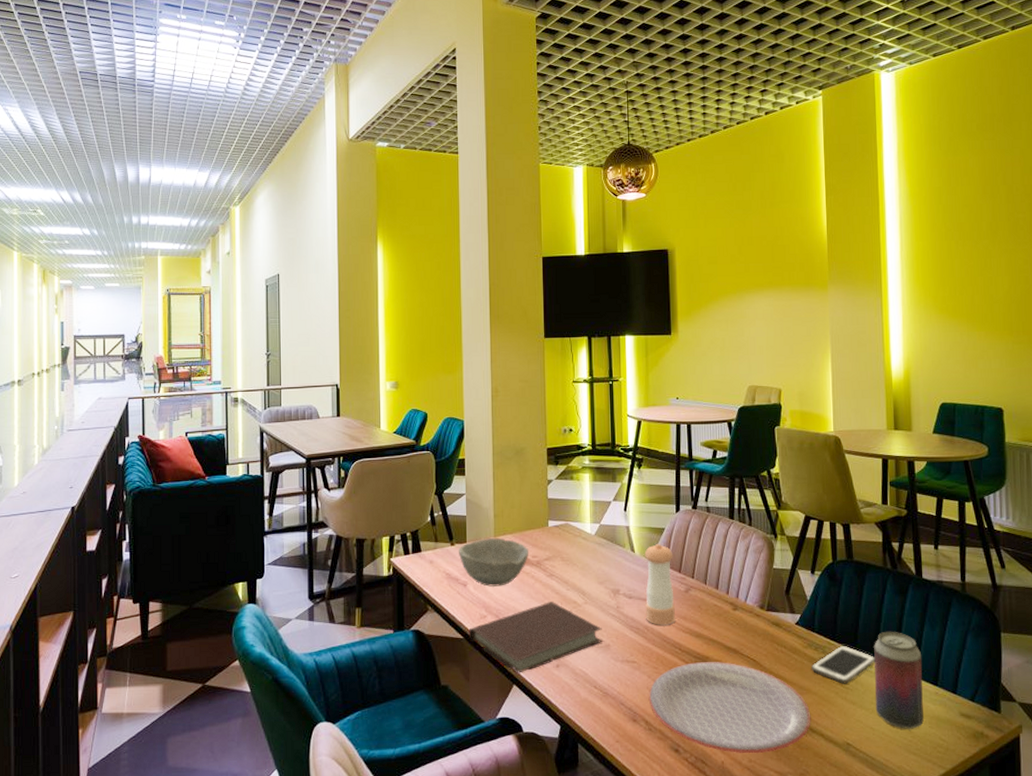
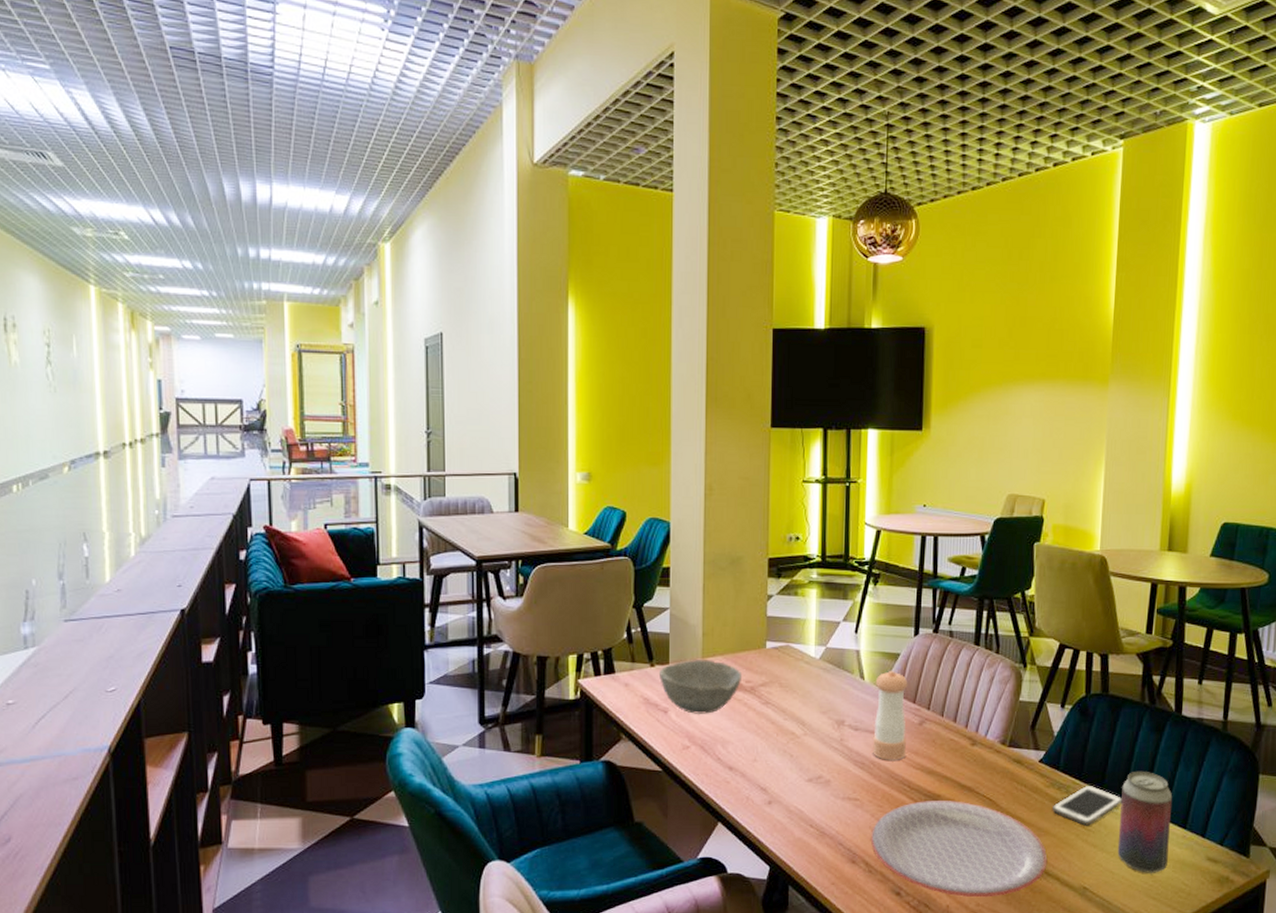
notebook: present [468,602,602,673] -> none [668,732,822,810]

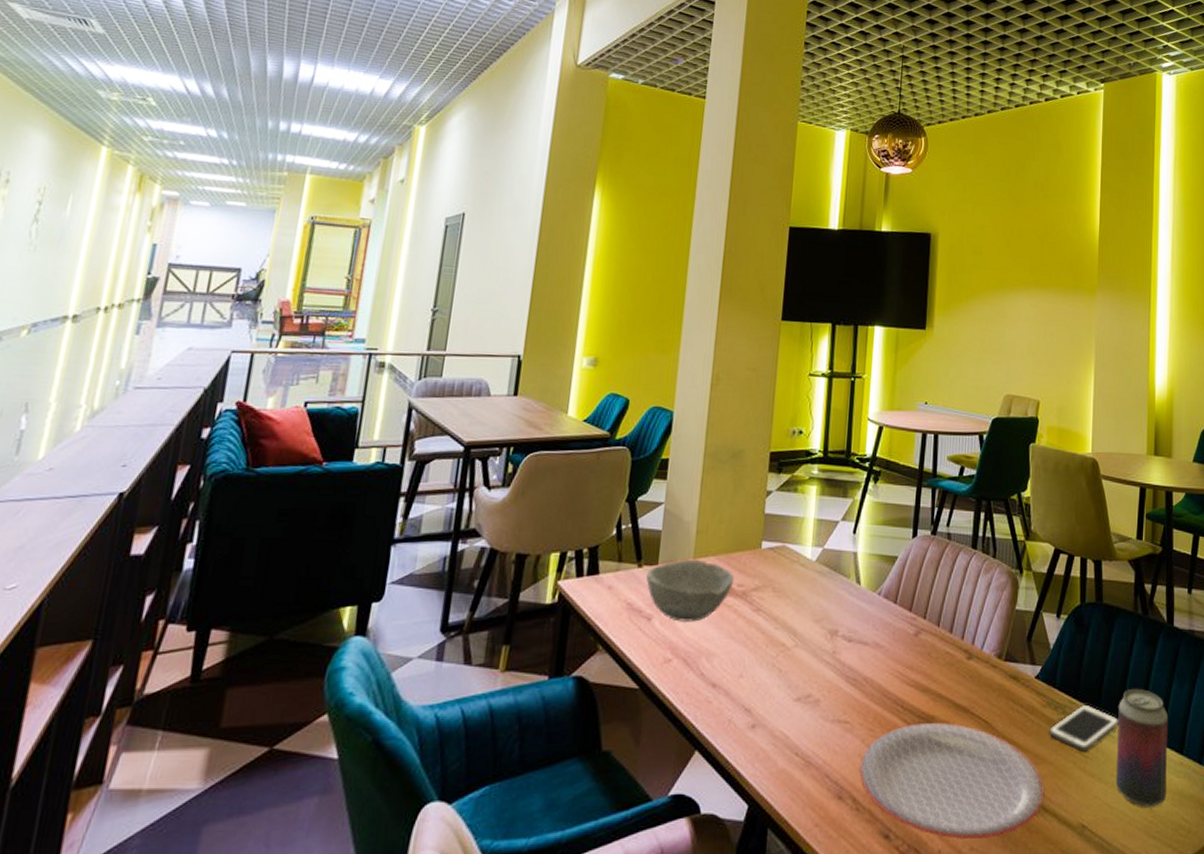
pepper shaker: present [872,670,908,760] -> none [865,574,905,676]

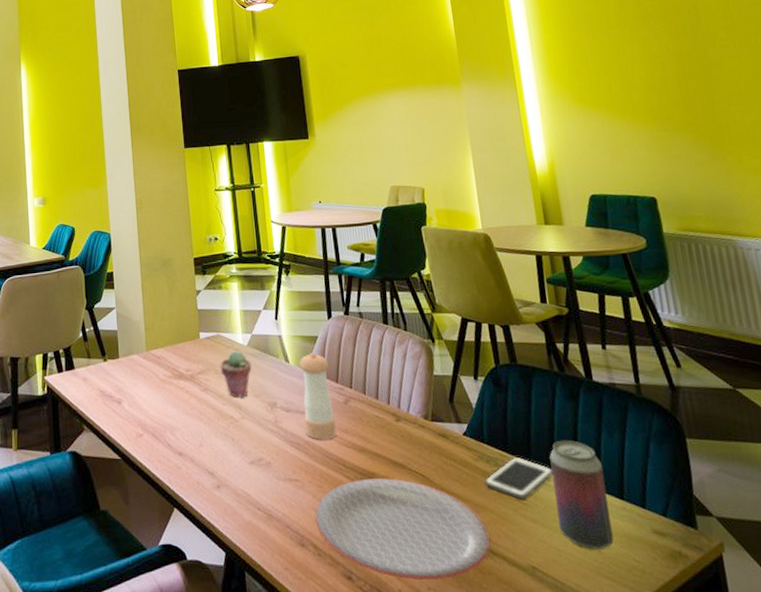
bowl: present [645,560,735,623] -> none [111,352,182,404]
potted succulent: none [779,567,817,621] -> present [220,351,252,397]
pepper shaker: none [865,574,905,676] -> present [299,352,336,440]

